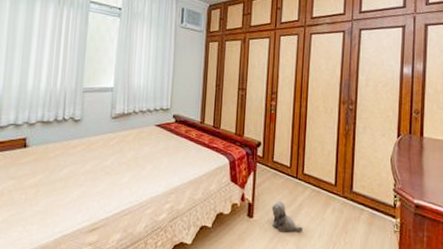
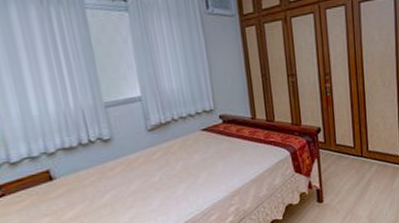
plush toy: present [271,201,304,233] -> none [341,181,374,210]

